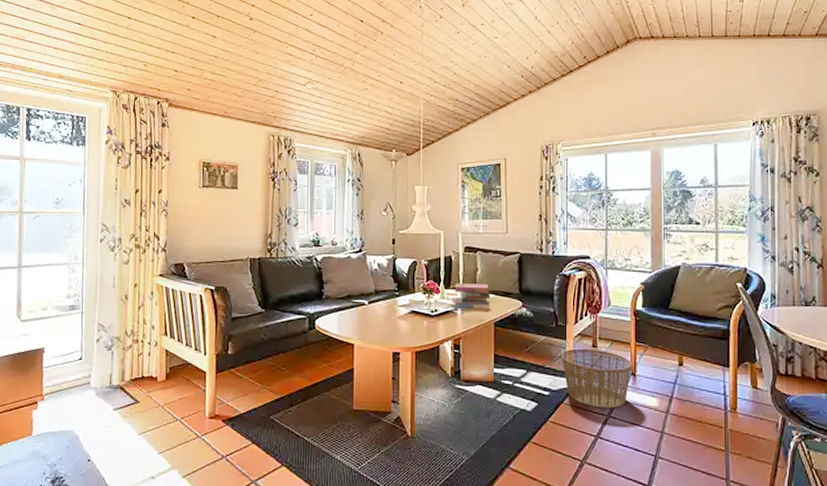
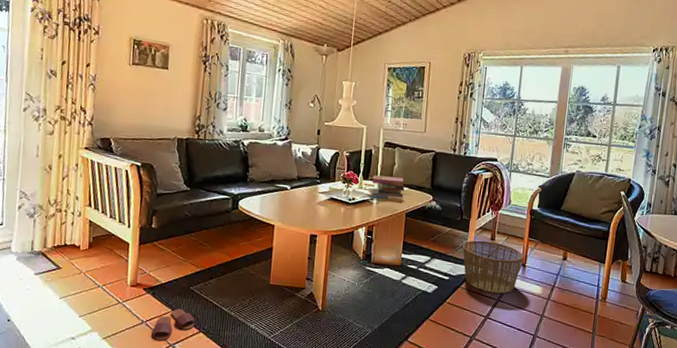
slippers: none [232,441,277,477] -> present [151,309,195,340]

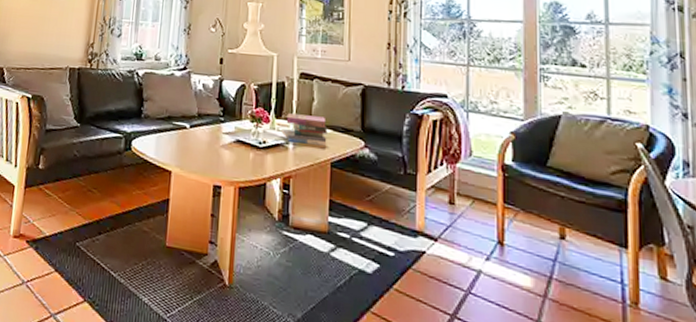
slippers: present [151,309,195,340] -> none [32,269,80,308]
basket: present [462,240,523,294] -> none [410,203,498,284]

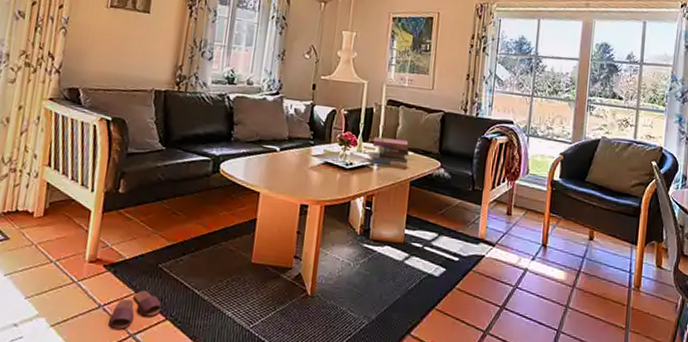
slippers: none [32,269,80,308] -> present [109,290,162,329]

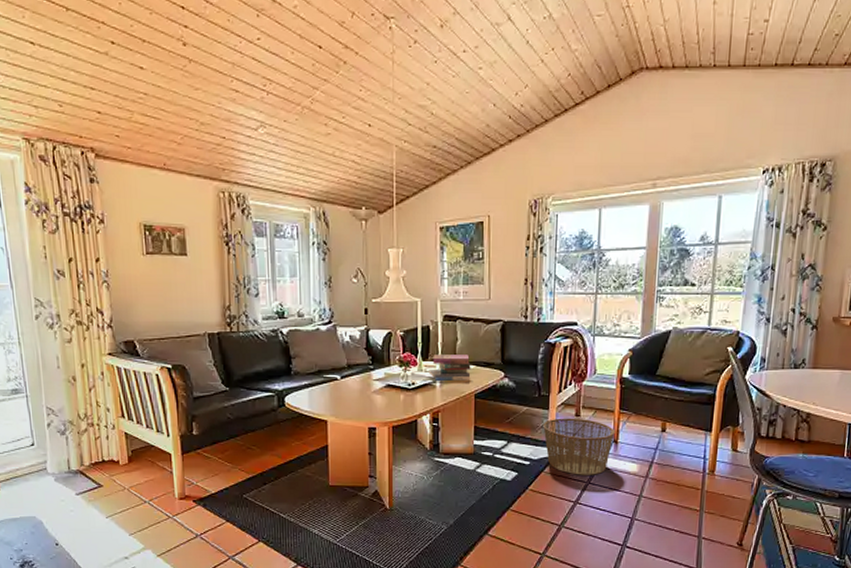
slippers: present [109,290,162,329] -> none [208,519,253,553]
basket: none [474,214,544,280] -> present [543,418,614,475]

